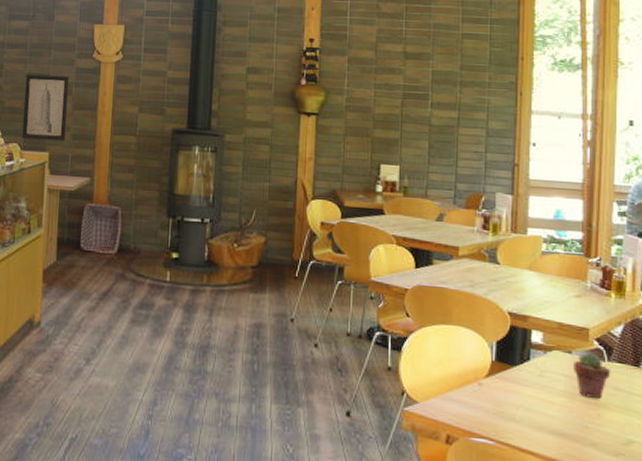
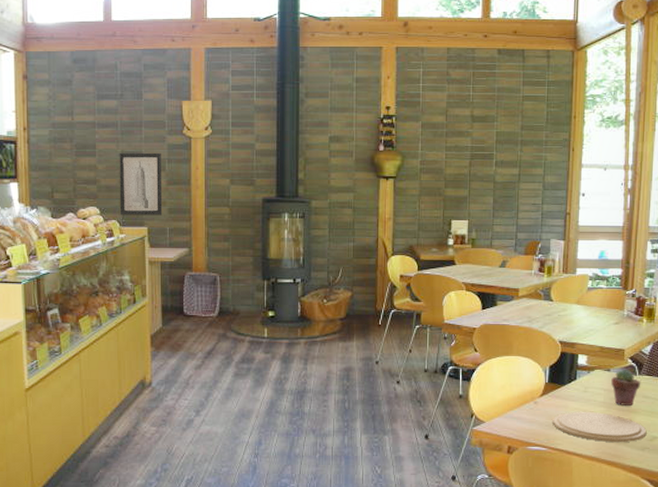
plate: none [501,399,621,444] -> present [552,412,647,442]

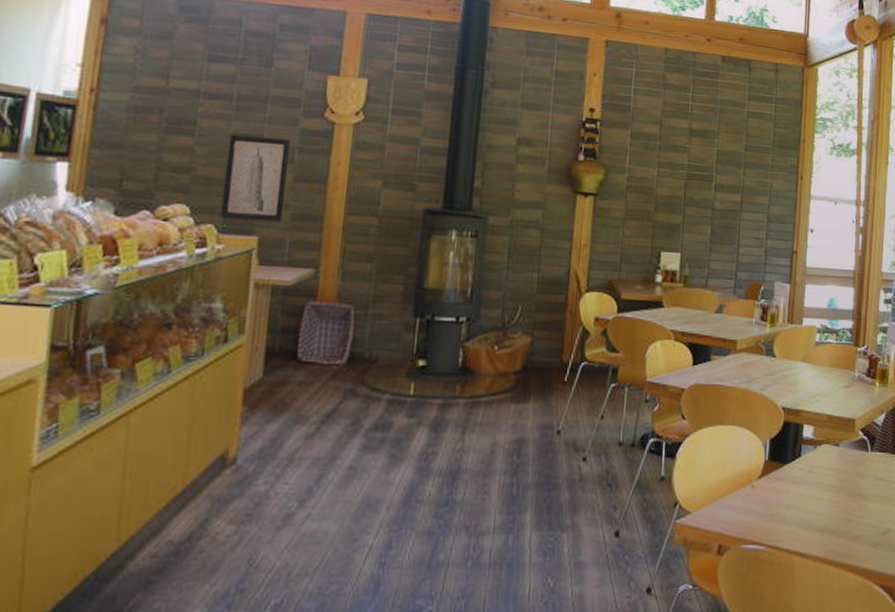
plate: present [552,412,647,442] -> none [772,499,880,537]
potted succulent: present [611,369,641,406] -> none [840,443,874,490]

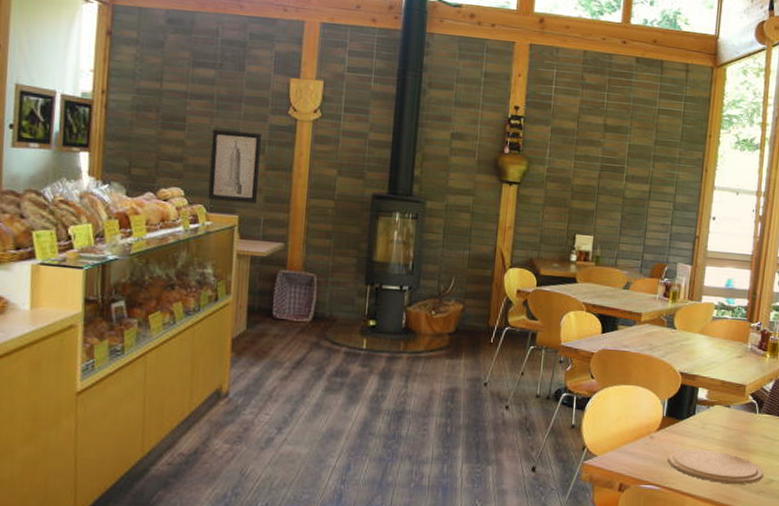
plate: none [772,499,880,537] -> present [667,449,764,484]

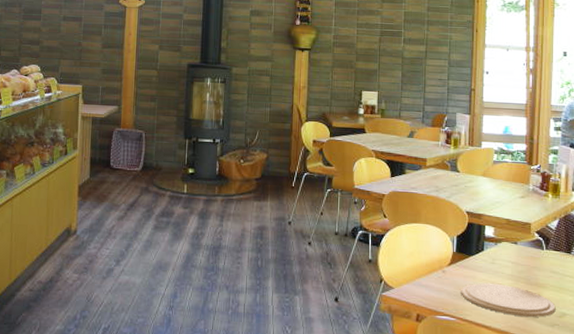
wall art: present [207,129,261,204] -> none [58,17,99,75]

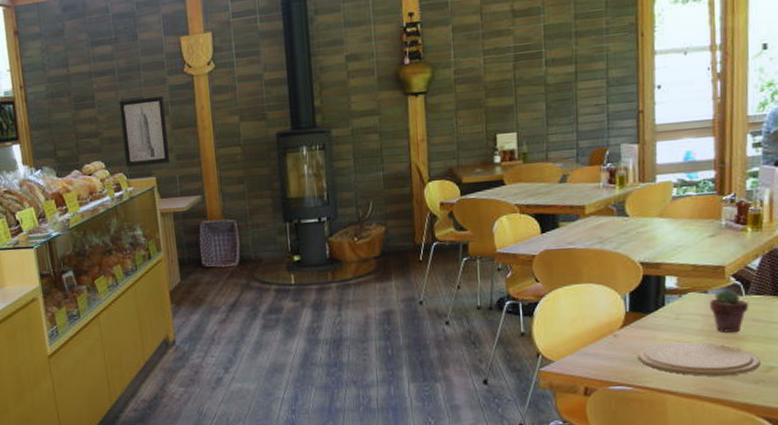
wall art: none [58,17,99,75] -> present [119,95,170,167]
potted succulent: none [519,242,549,280] -> present [710,289,750,333]

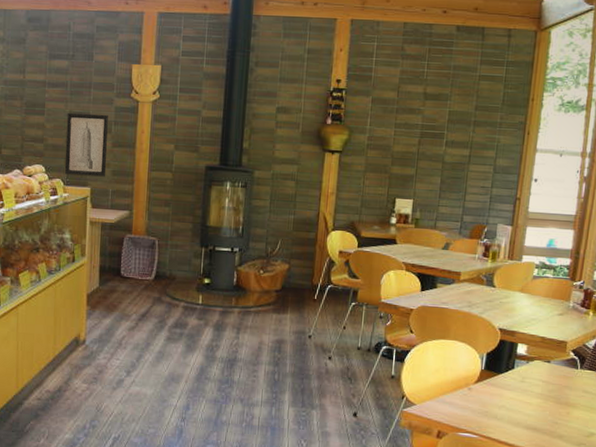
plate: present [638,342,760,376] -> none [486,401,584,437]
potted succulent: present [710,289,750,333] -> none [550,361,583,399]

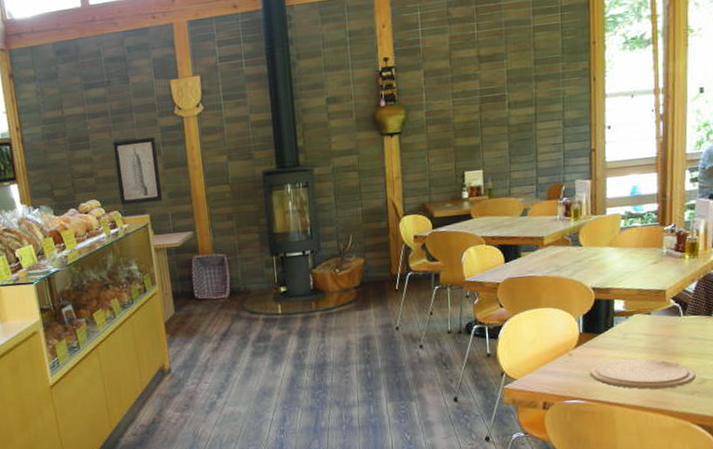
plate: none [486,401,584,437] -> present [590,359,696,389]

